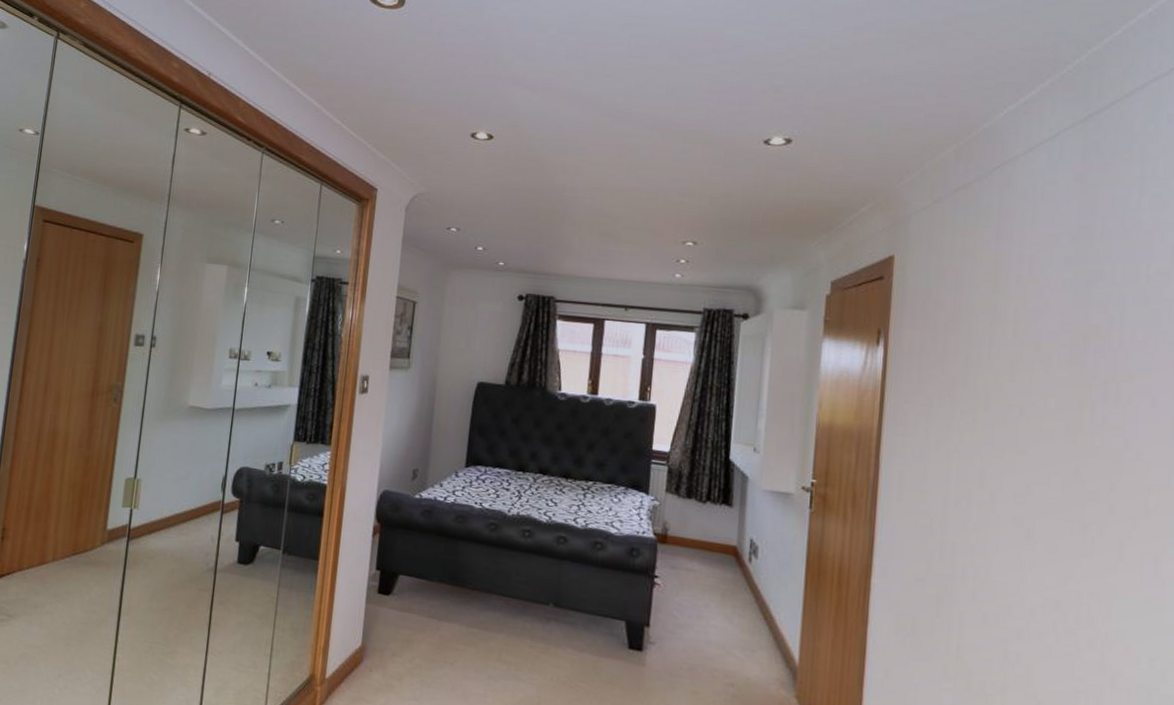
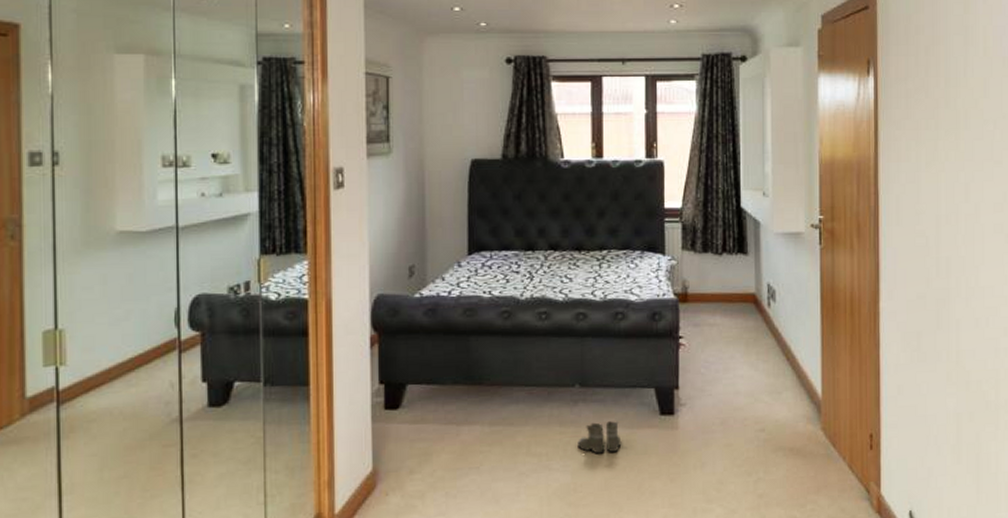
boots: none [544,642,588,676] -> present [576,421,622,454]

